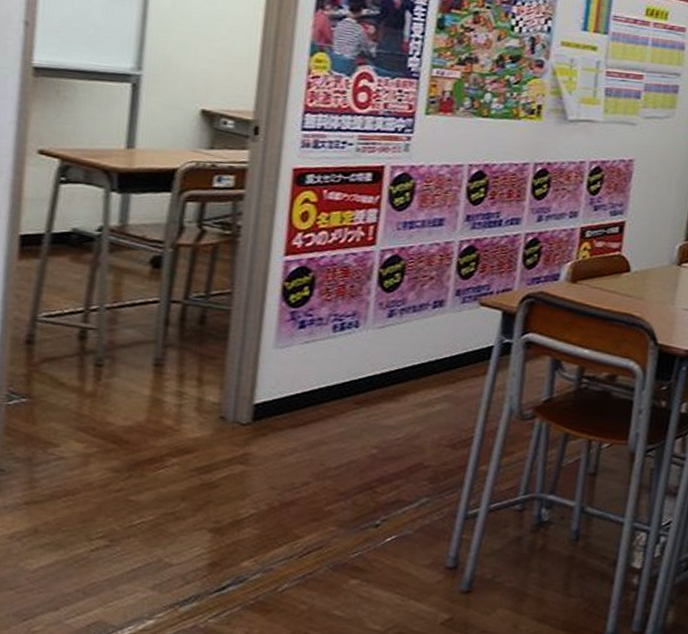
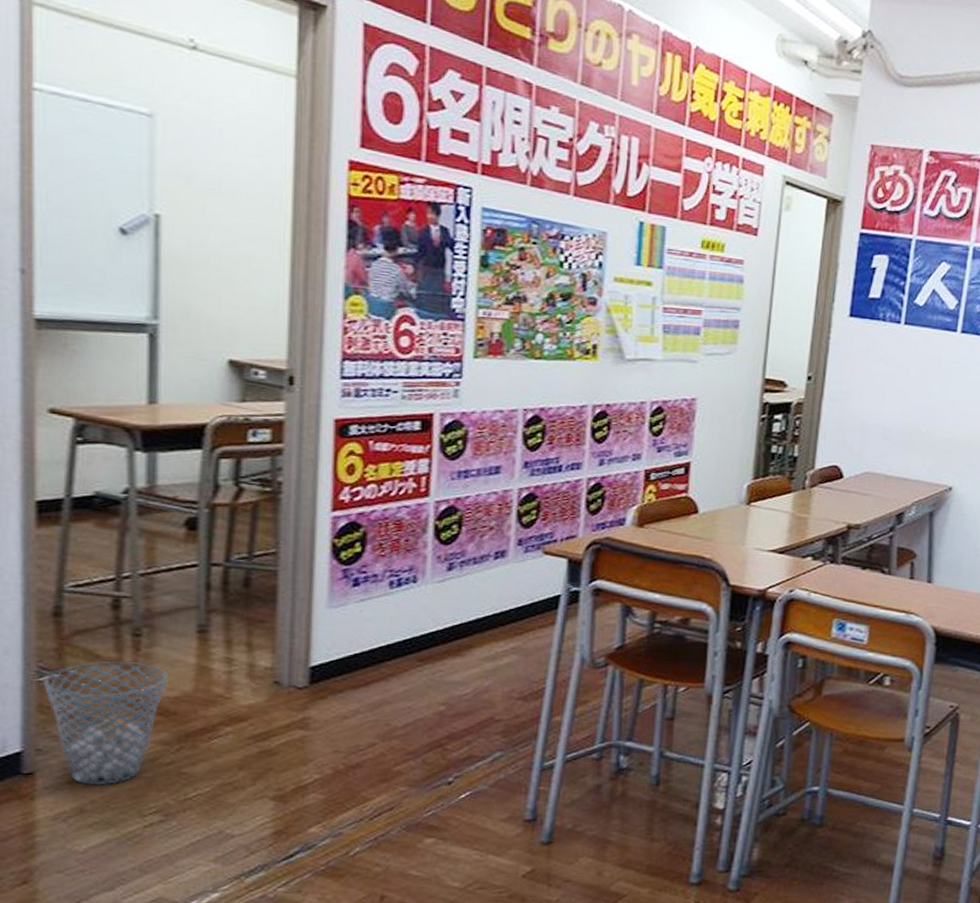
waste basket: none [11,389,124,508] -> present [43,662,169,785]

